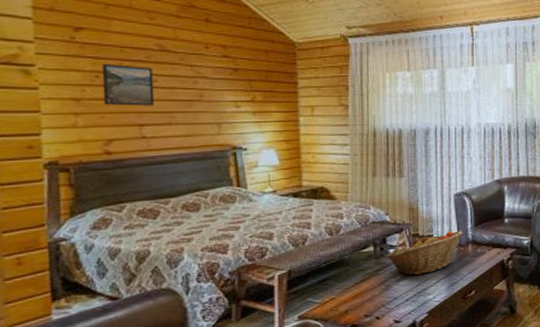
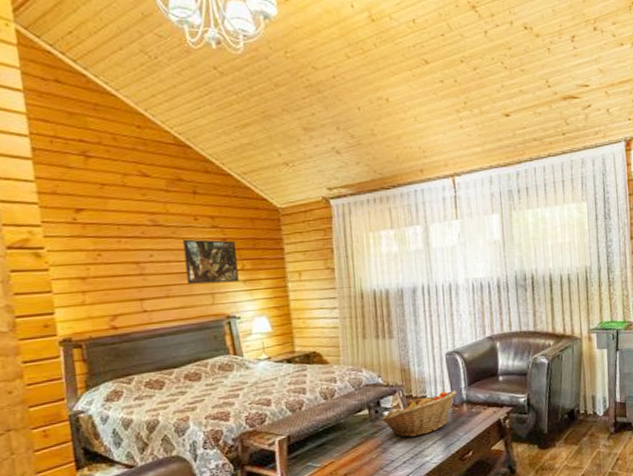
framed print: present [101,64,155,106] -> none [102,242,153,282]
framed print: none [190,66,248,114] -> present [182,239,239,284]

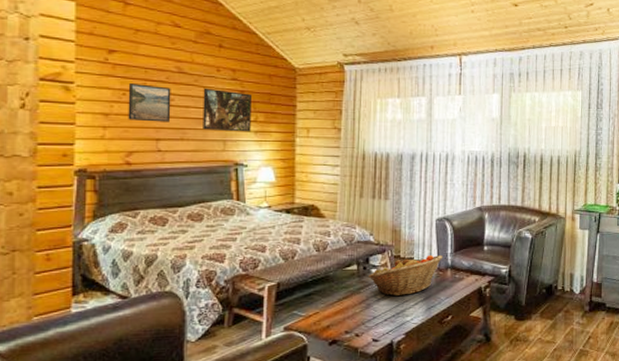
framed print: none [102,242,153,282] -> present [128,83,171,122]

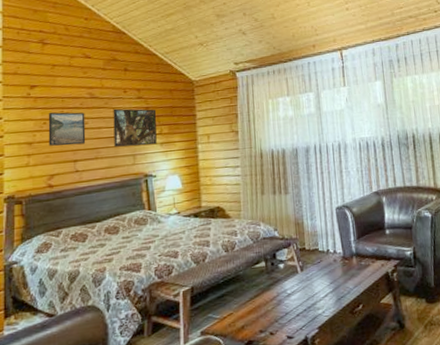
fruit basket: present [368,254,444,296] -> none [277,244,347,290]

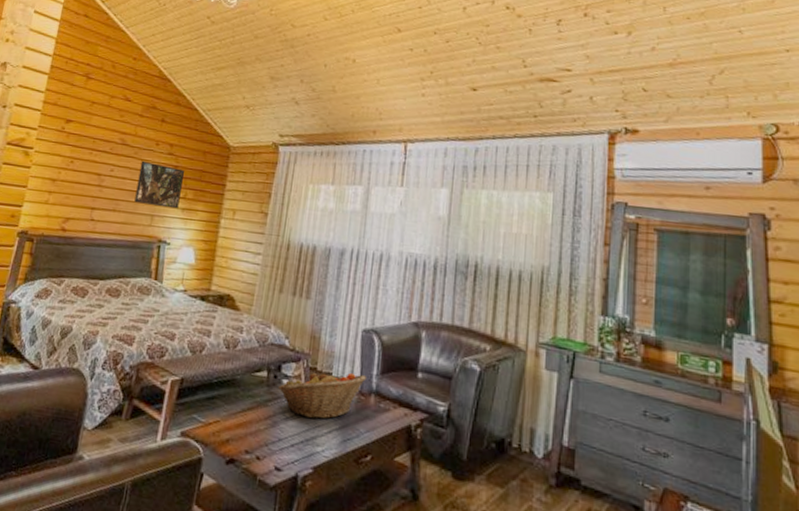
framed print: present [48,112,86,146] -> none [71,152,113,192]
fruit basket: none [277,244,347,290] -> present [278,372,367,419]

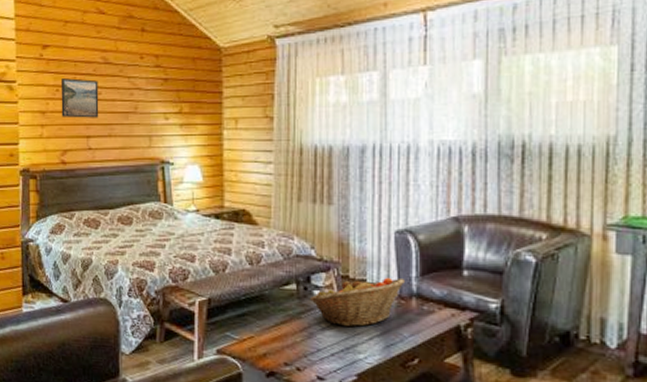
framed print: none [71,152,113,192] -> present [60,78,99,118]
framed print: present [134,160,185,209] -> none [128,78,177,126]

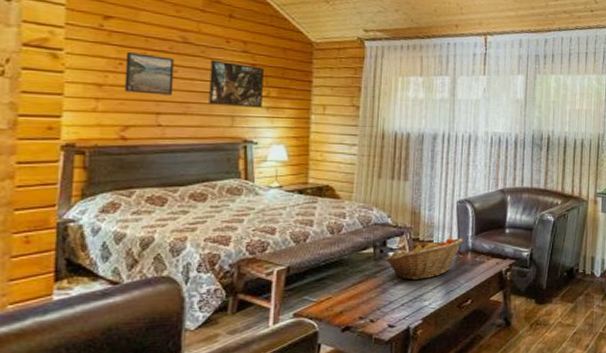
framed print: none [128,78,177,126] -> present [209,59,265,108]

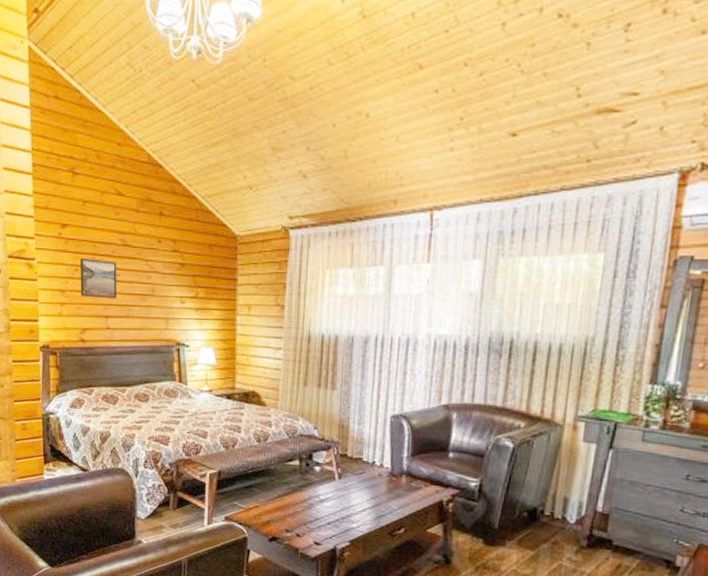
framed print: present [209,59,265,108] -> none [146,261,193,310]
fruit basket: present [385,237,464,280] -> none [311,456,398,500]

